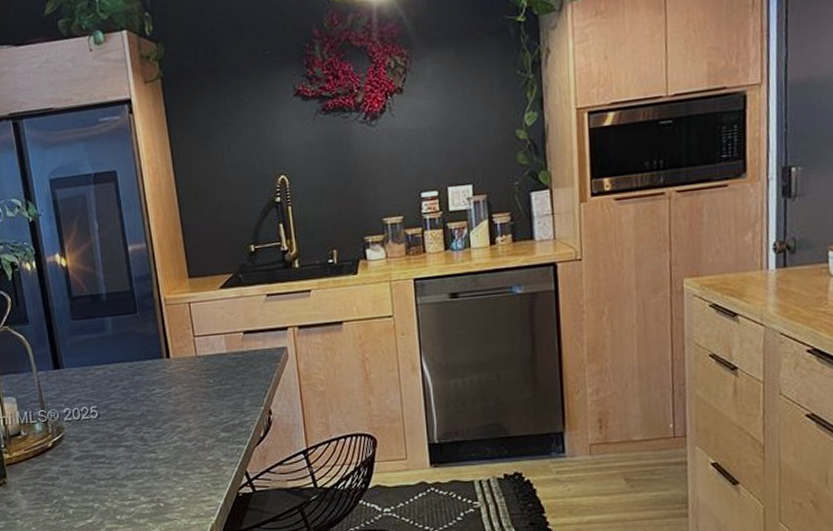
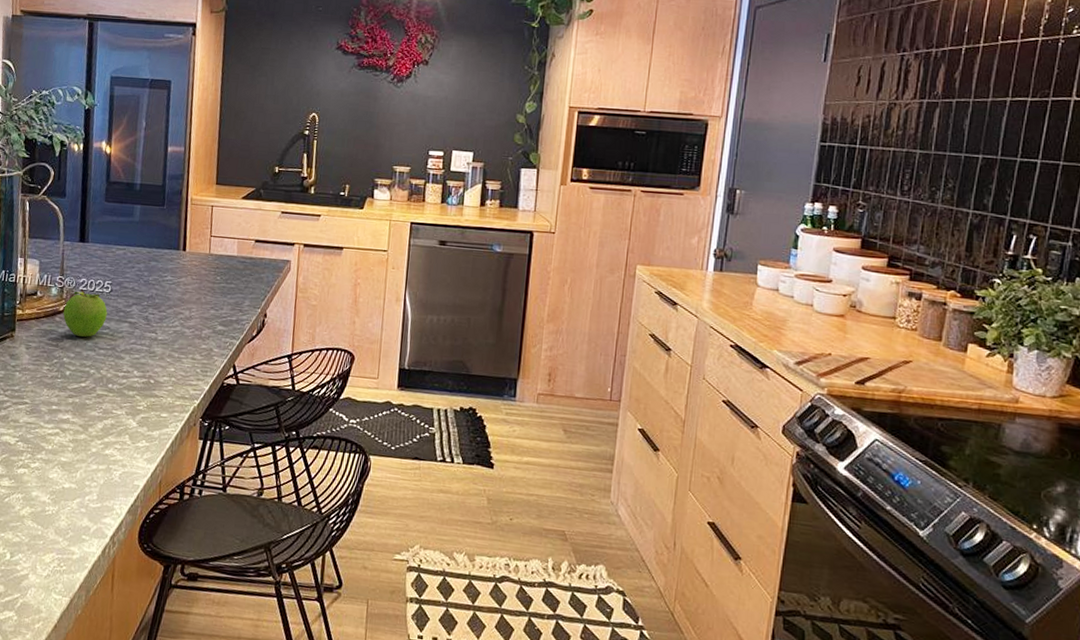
fruit: none [52,420,100,472] -> present [63,289,108,338]

